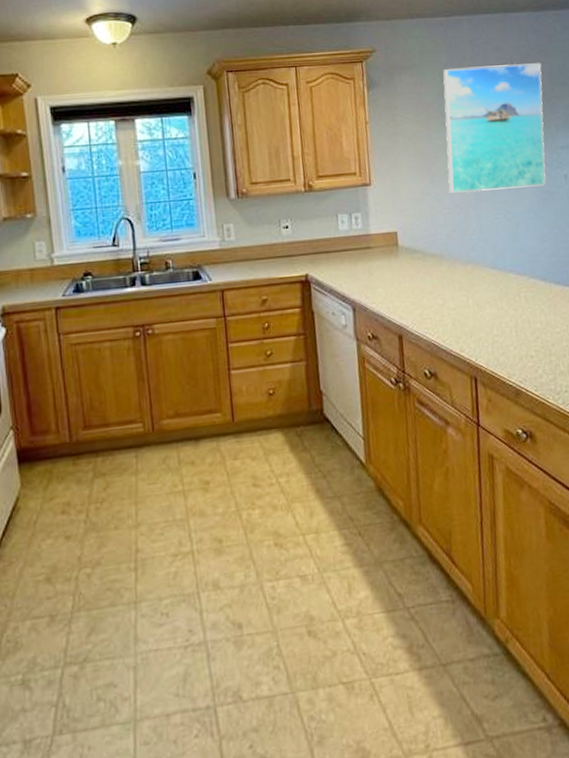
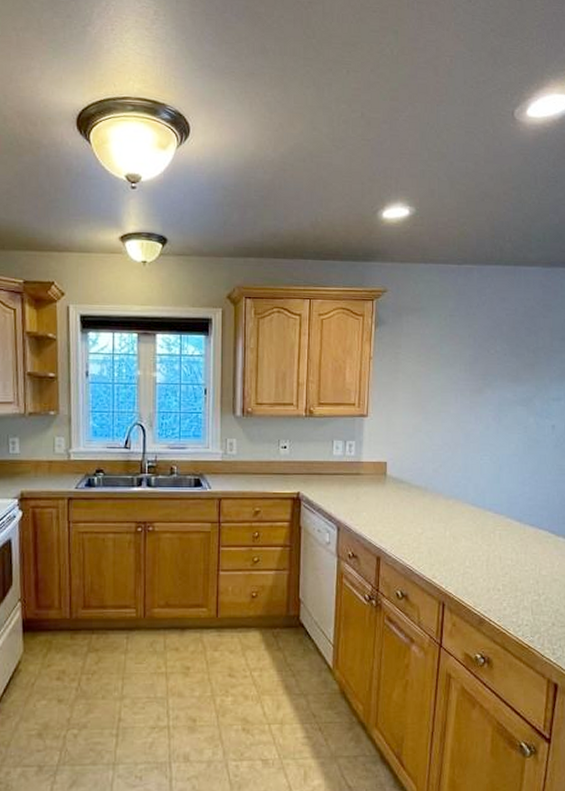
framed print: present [443,63,546,193] -> none [440,314,544,433]

